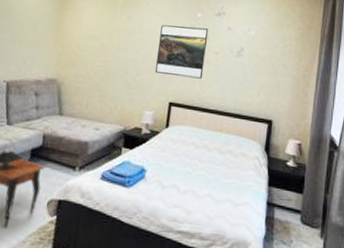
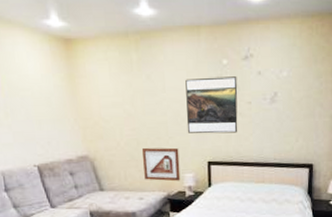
picture frame: none [105,80,144,118] -> present [142,147,181,182]

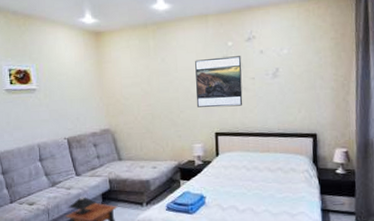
picture frame: present [142,147,181,182] -> none [157,120,190,152]

